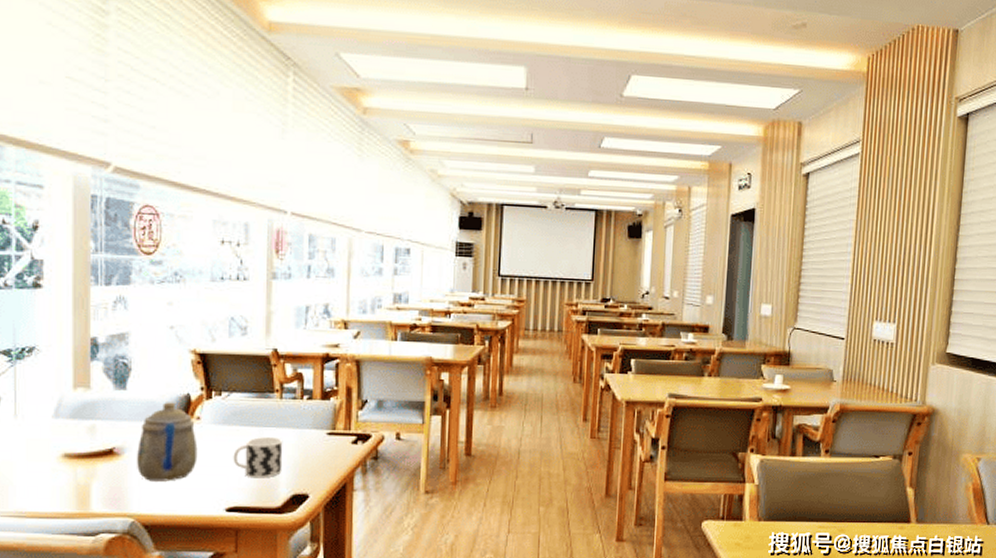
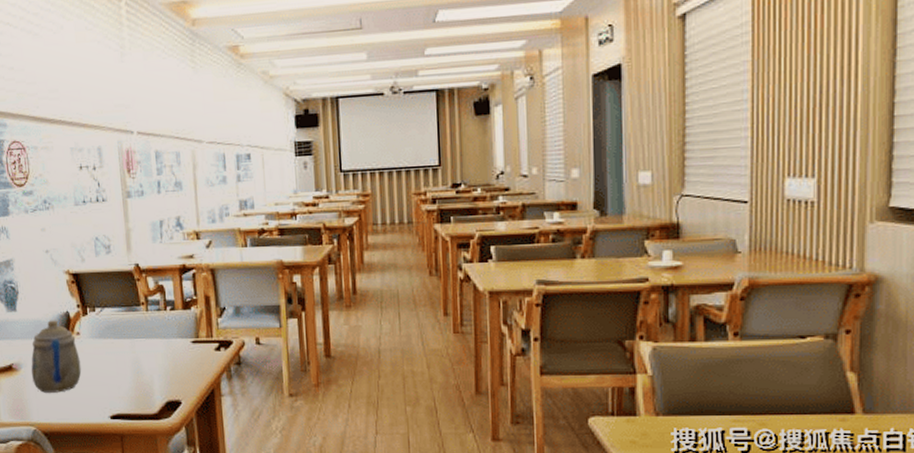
cup: present [233,437,283,479] -> none [111,348,155,387]

